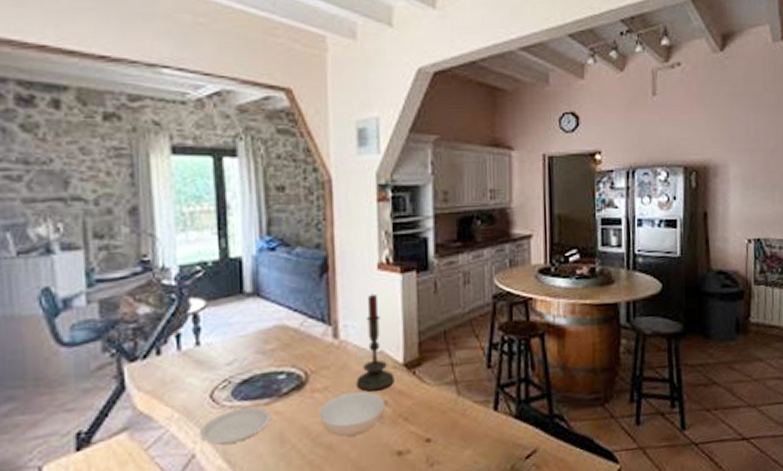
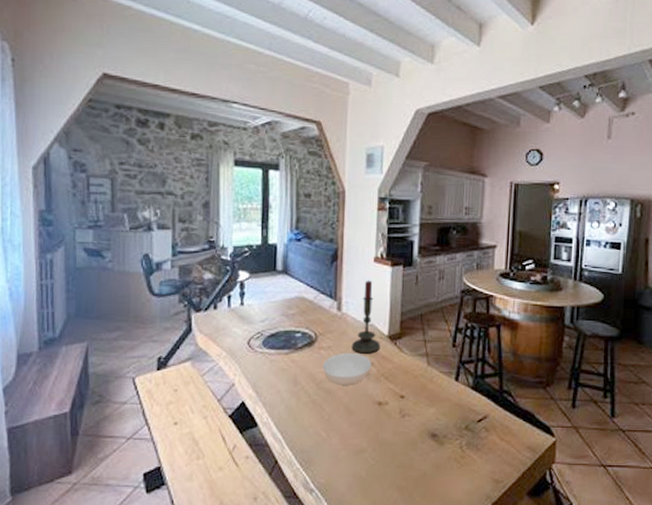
plate: present [199,406,270,445] -> none [238,354,288,379]

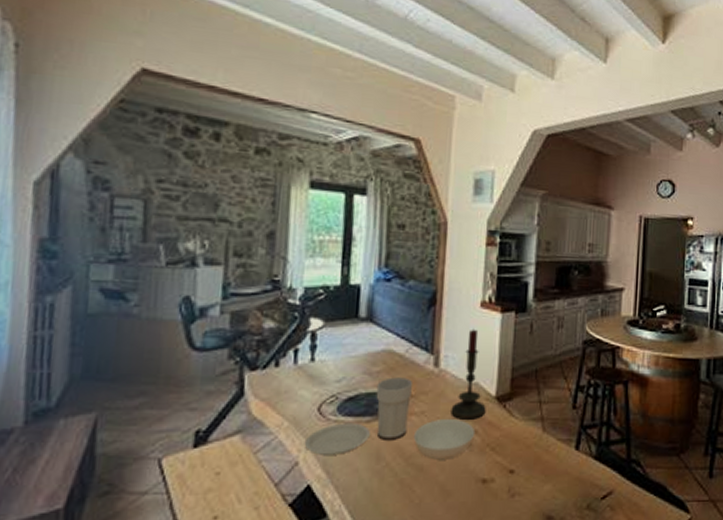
plate: none [238,354,288,379] -> present [304,423,370,455]
cup: none [292,319,320,369] -> present [376,377,412,440]

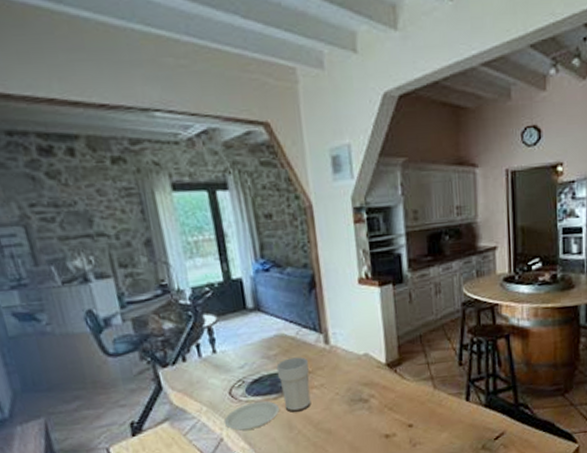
bowl: present [413,419,476,460] -> none [317,387,373,424]
candle: present [451,329,486,419] -> none [347,305,379,387]

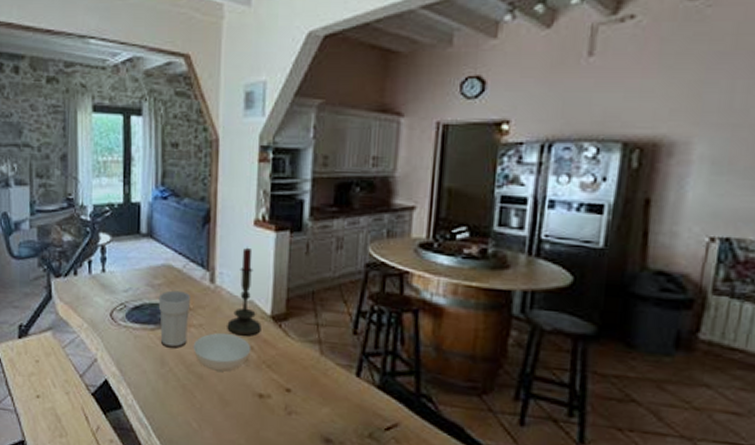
plate: present [223,400,279,431] -> none [100,328,154,356]
bowl: none [317,387,373,424] -> present [193,333,251,372]
candle: none [347,305,379,387] -> present [227,247,262,336]

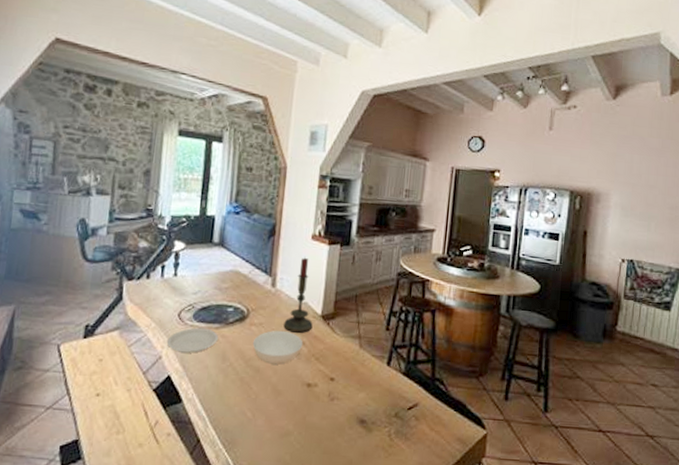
plate: none [100,328,154,356] -> present [166,327,218,353]
cup: present [158,290,190,348] -> none [223,293,253,345]

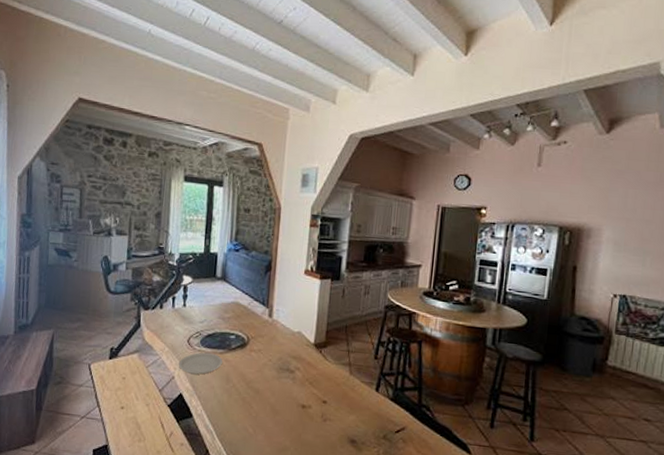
bowl: present [252,330,303,365] -> none [252,356,298,387]
candle: present [283,257,313,333] -> none [280,290,307,360]

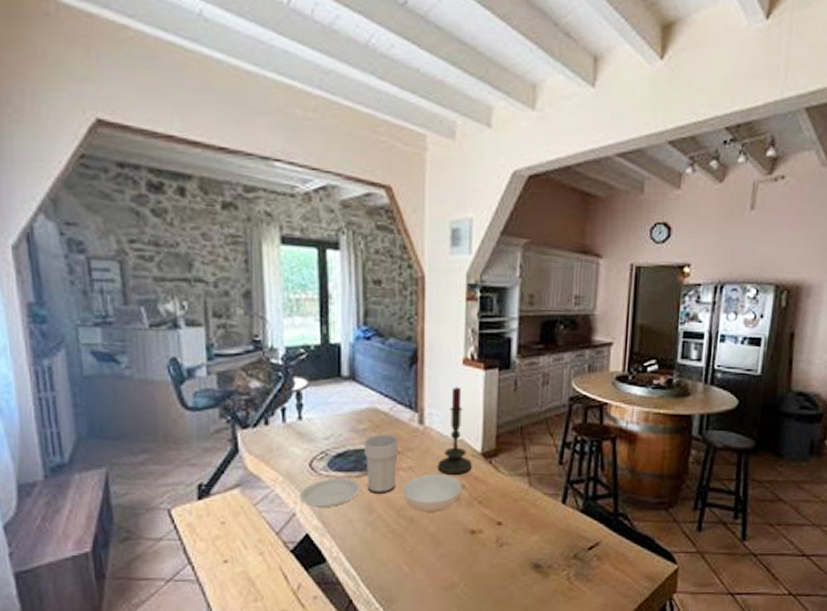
cup: none [227,322,253,369] -> present [364,435,398,494]
bowl: none [252,356,298,387] -> present [402,475,463,512]
candle: none [280,290,307,360] -> present [437,386,472,475]

